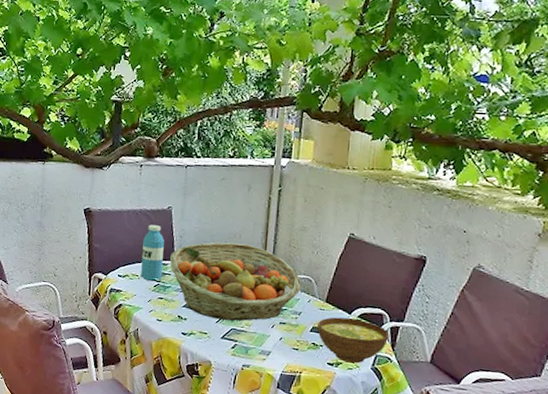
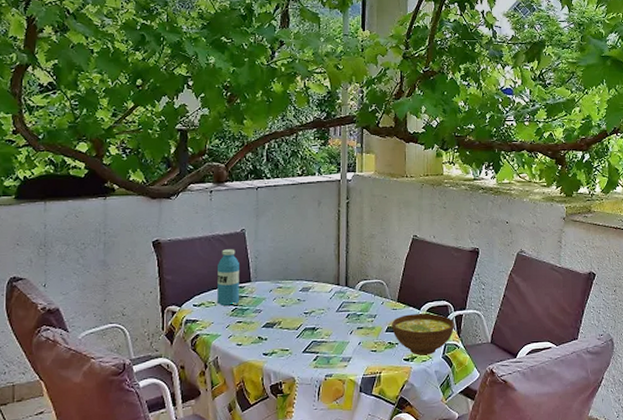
fruit basket: present [170,242,302,322] -> none [247,256,375,334]

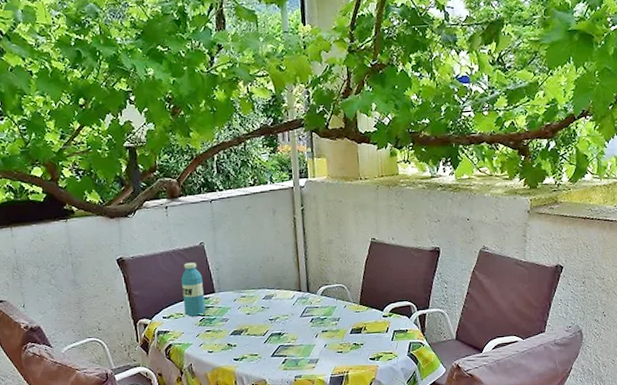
bowl: present [392,313,454,356] -> none [356,314,418,355]

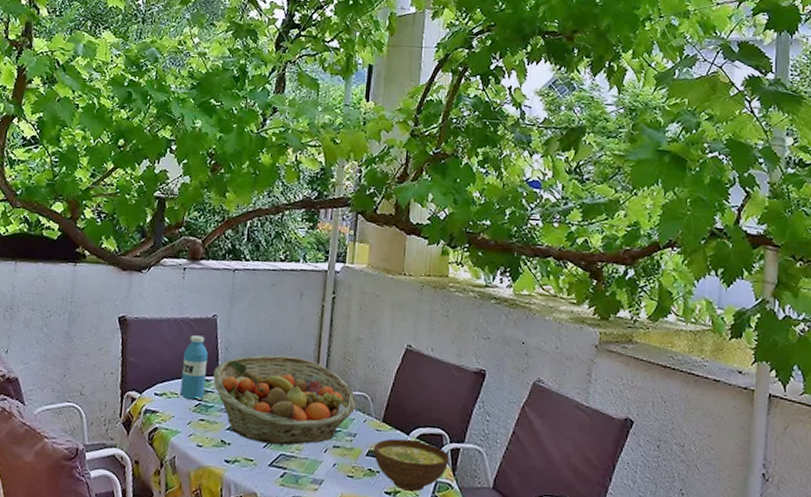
fruit basket: none [210,265,337,340] -> present [213,354,357,446]
bowl: none [356,314,418,355] -> present [374,438,449,492]

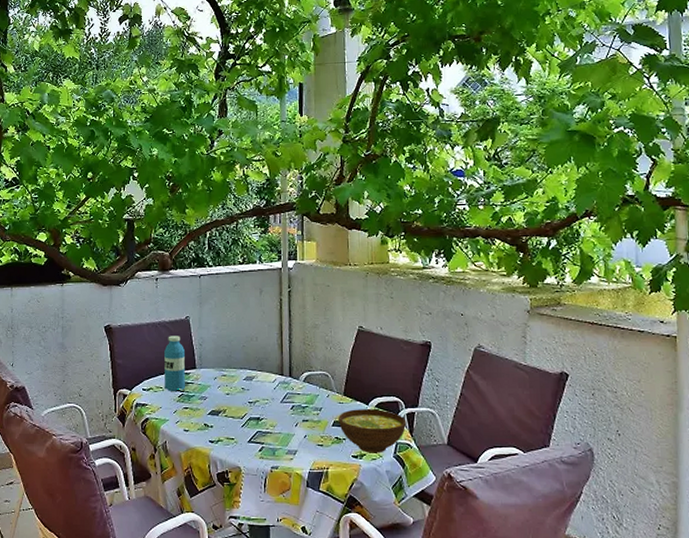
fruit basket: present [213,354,357,446] -> none [192,345,320,423]

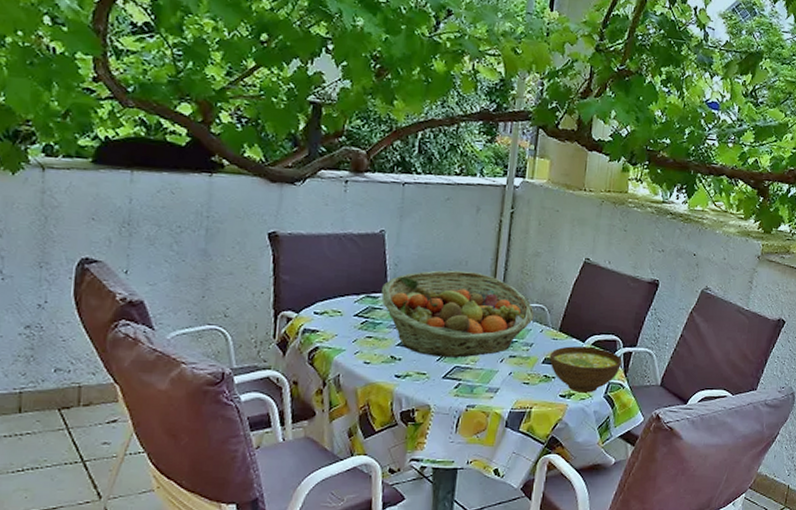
water bottle: present [164,336,185,391] -> none [344,251,375,317]
fruit basket: none [192,345,320,423] -> present [381,269,535,358]

